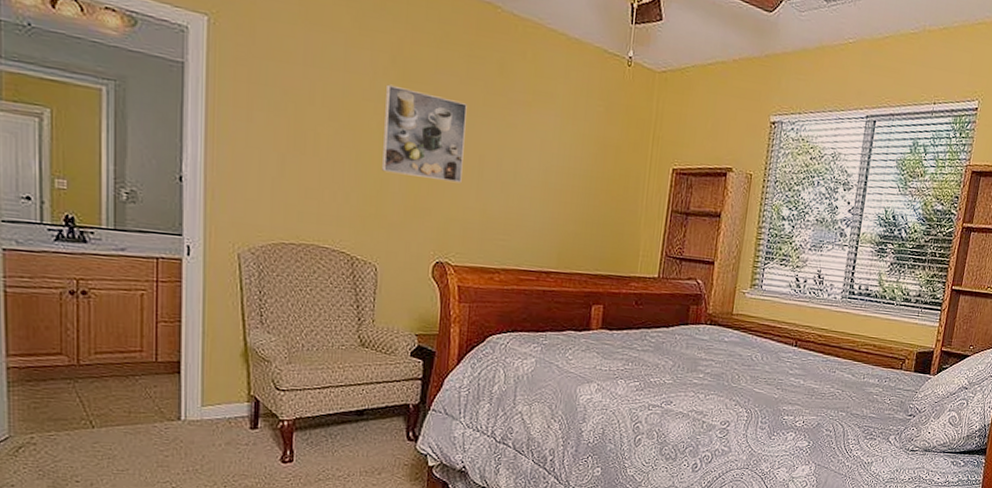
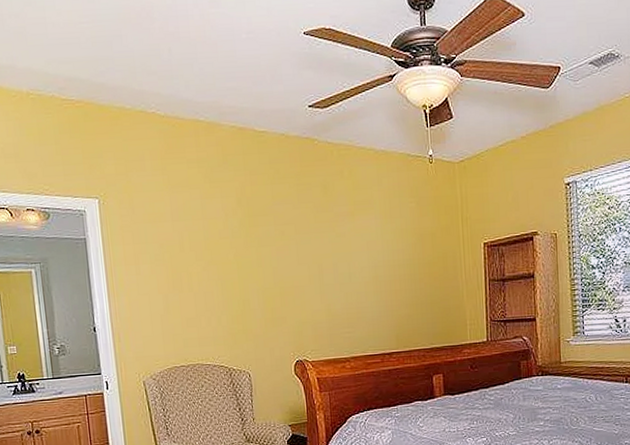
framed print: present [382,84,467,184] -> none [236,222,307,294]

